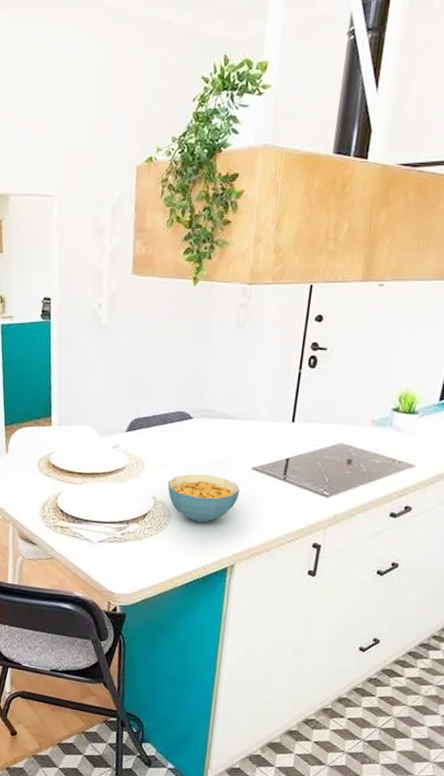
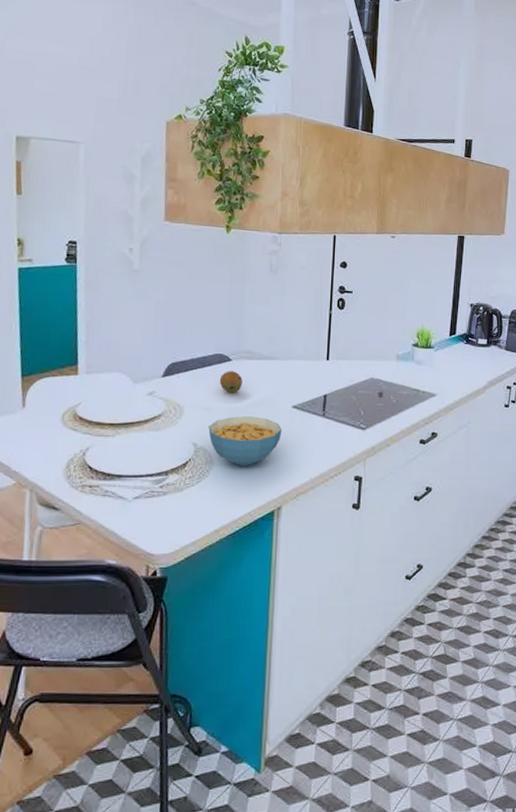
fruit: none [179,429,203,451] -> present [219,371,243,393]

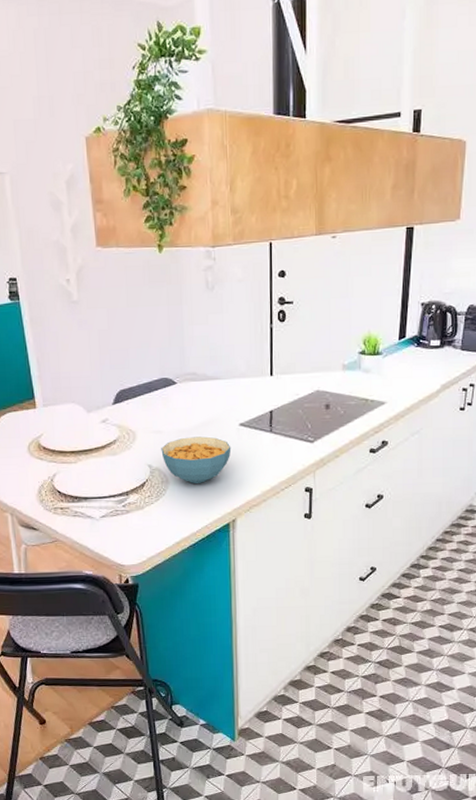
fruit: present [219,371,243,393] -> none [166,394,189,415]

